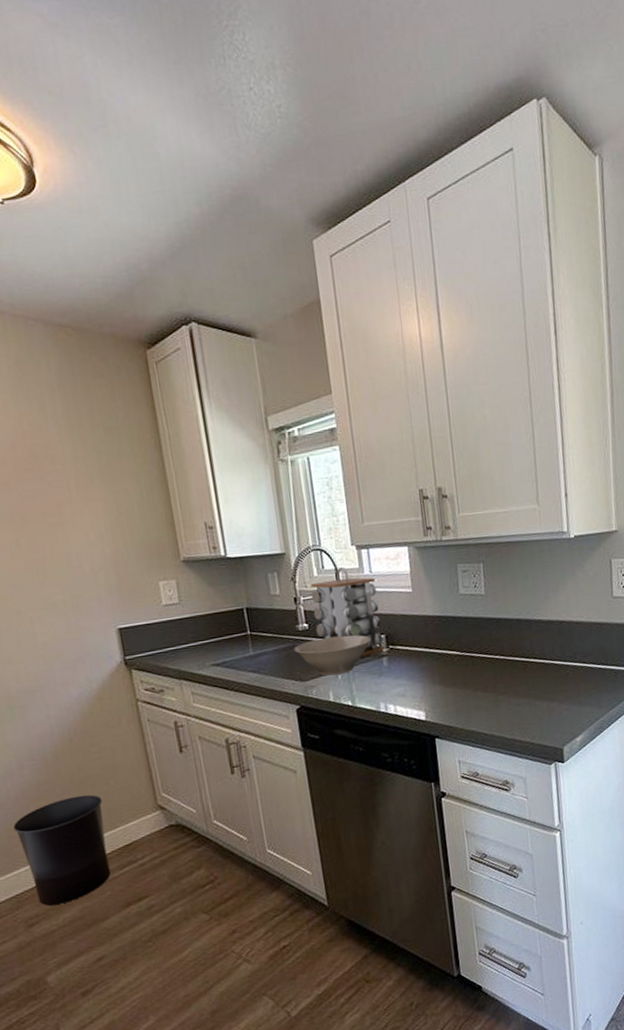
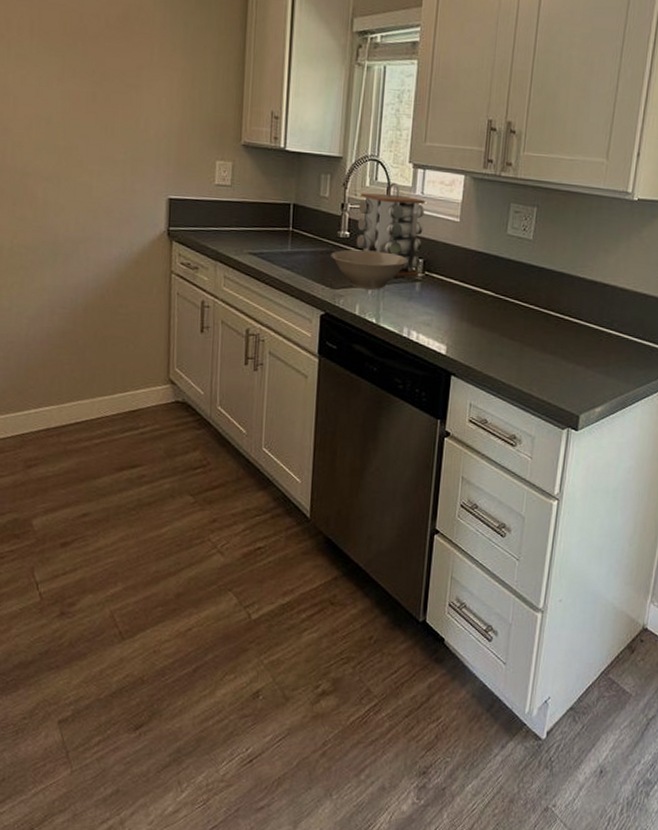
waste bin: present [13,794,111,906] -> none [33,352,119,453]

